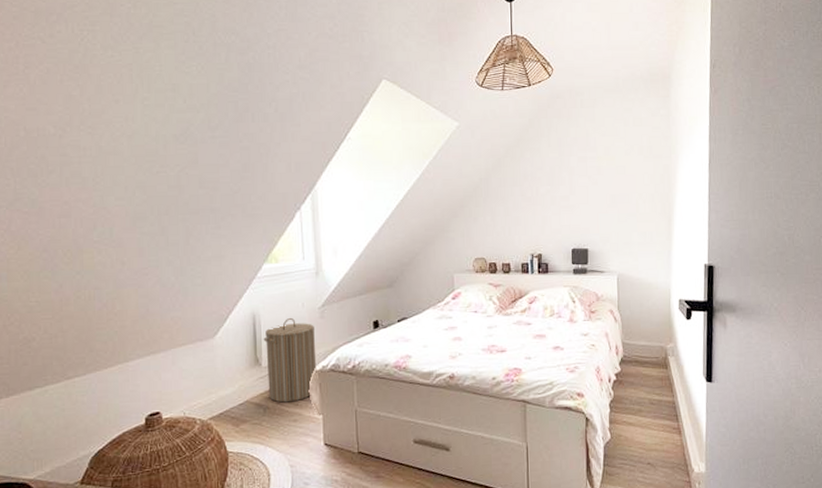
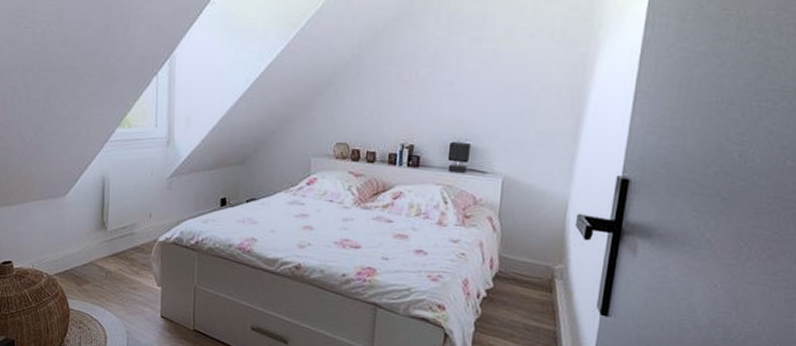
laundry hamper: present [263,317,317,403] -> none [110,184,161,270]

